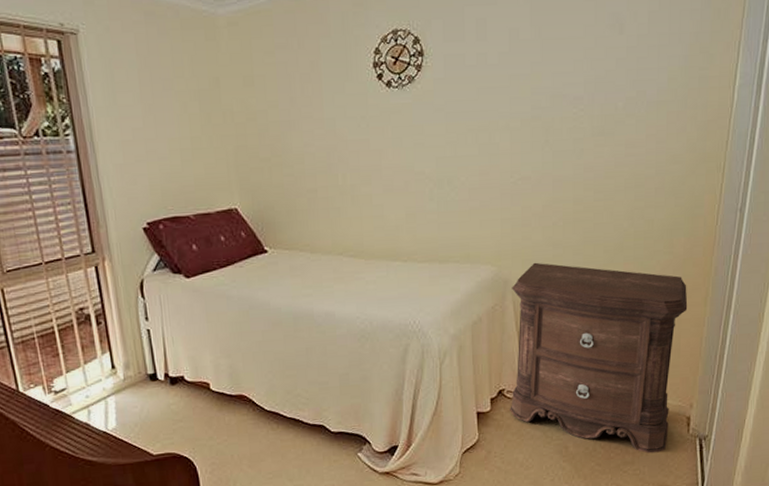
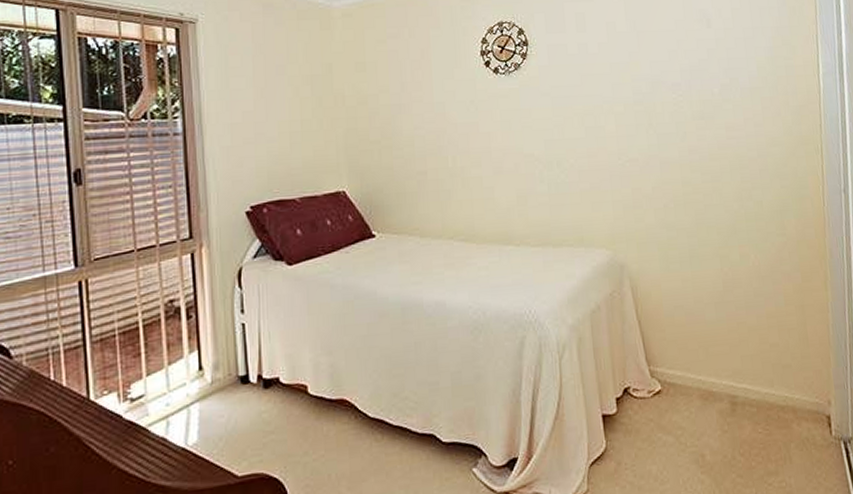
nightstand: present [510,262,688,454] -> none [629,245,811,461]

